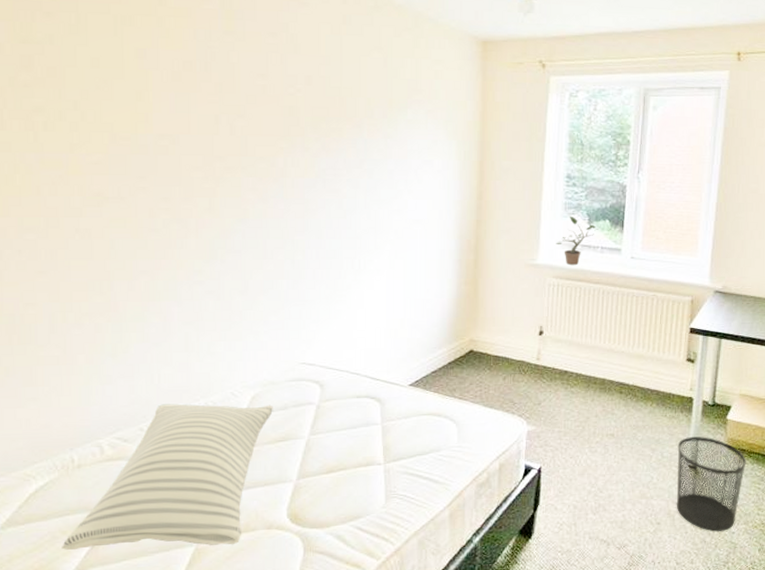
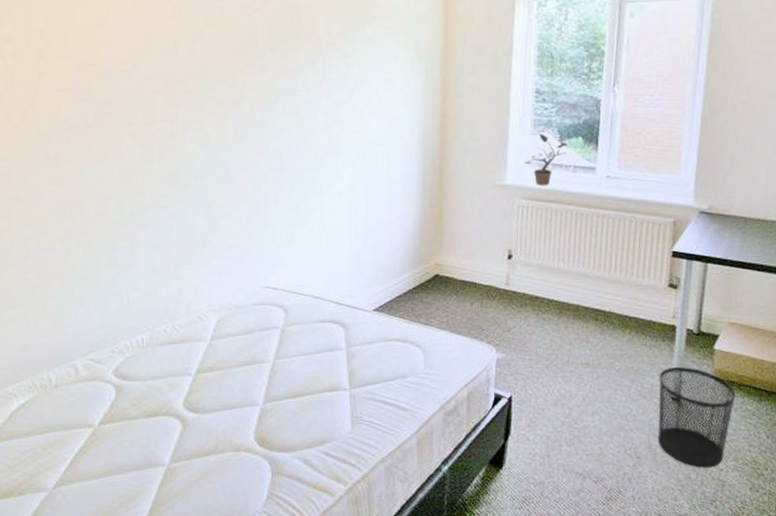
pillow: present [62,404,273,550] -> none [43,326,238,466]

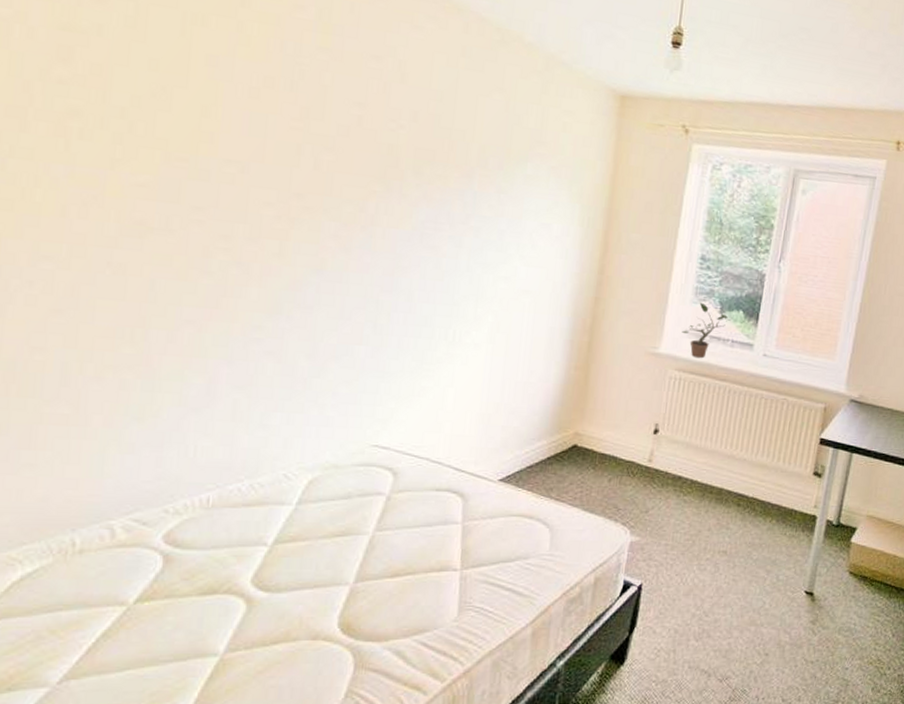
waste bin: present [658,367,736,468] -> none [787,560,868,666]

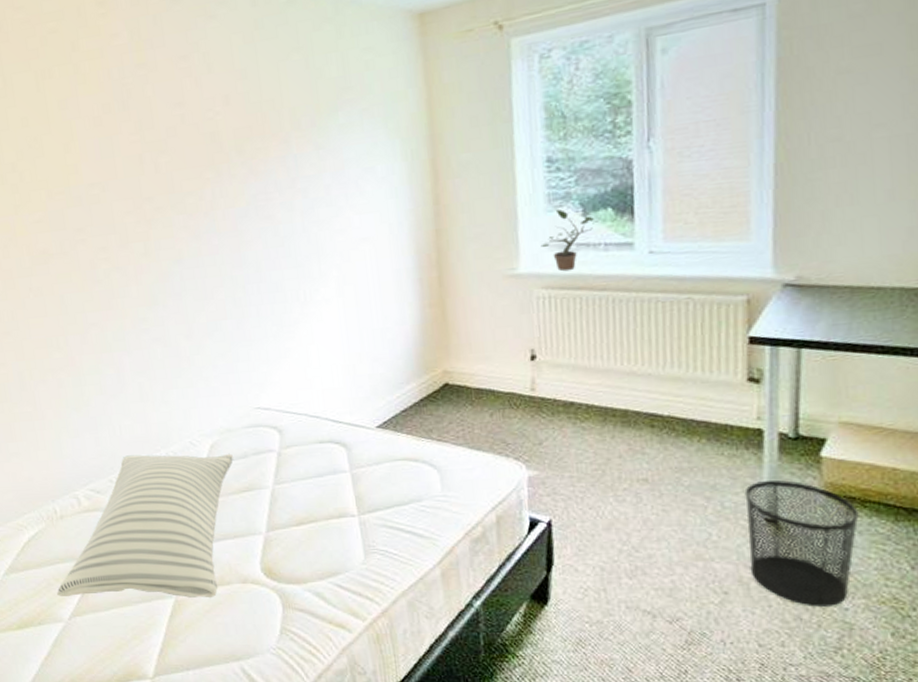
pillow: none [48,482,334,657] -> present [57,453,233,598]
waste bin: none [787,560,868,666] -> present [744,480,859,607]

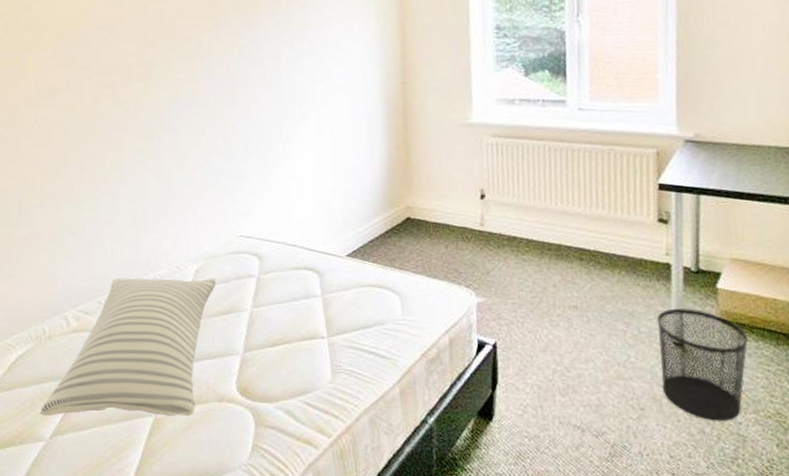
potted plant: present [540,209,594,272] -> none [490,69,534,123]

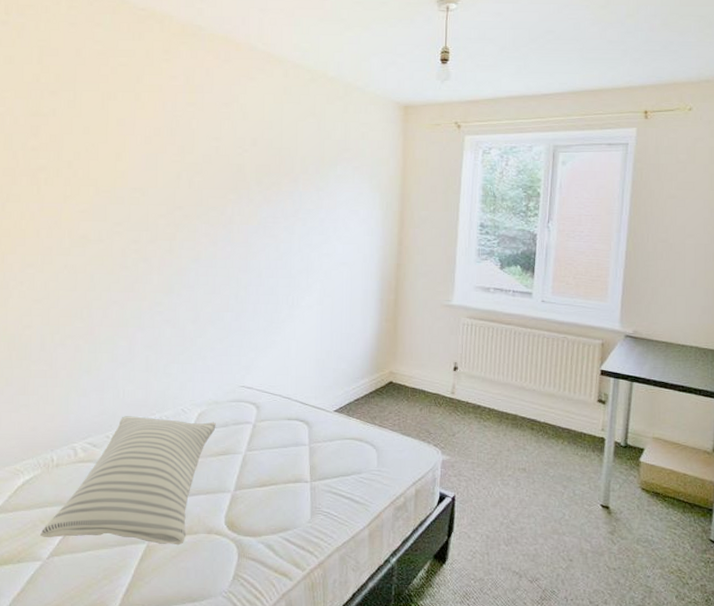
waste bin: present [656,309,748,421] -> none [589,477,661,574]

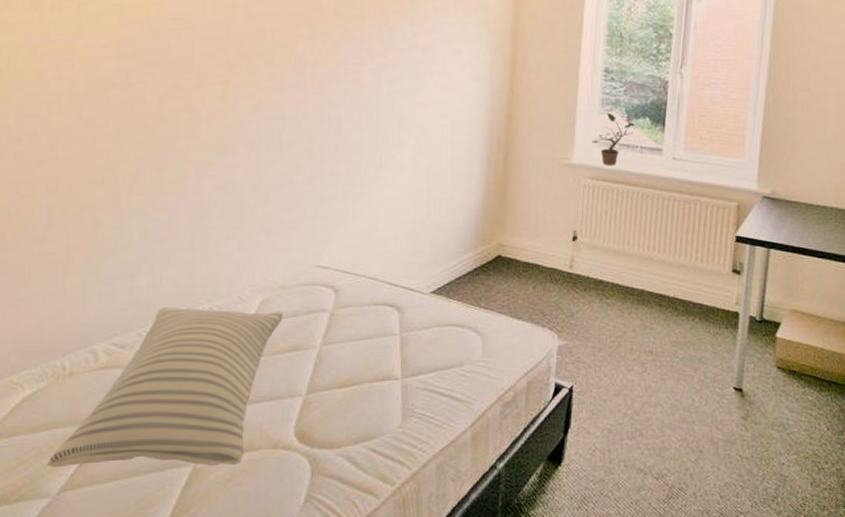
potted plant: none [469,261,507,307] -> present [592,112,635,166]

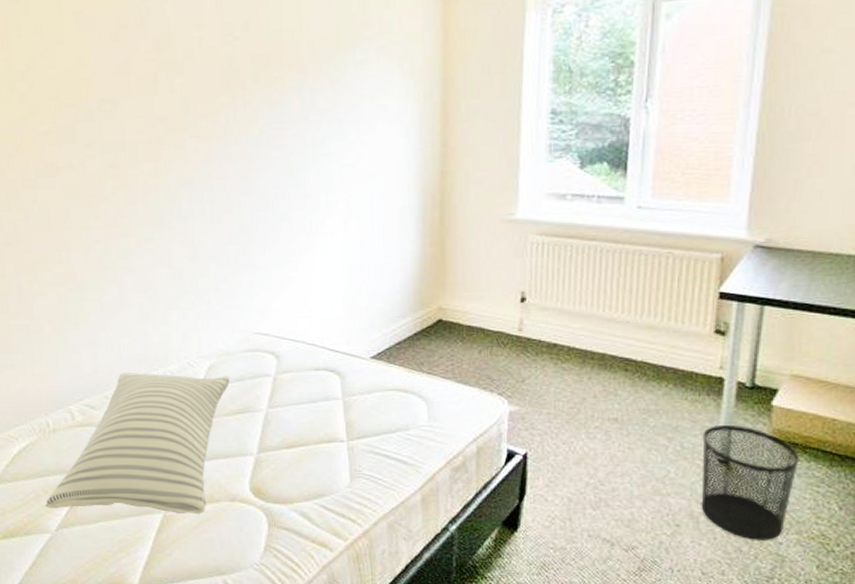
potted plant: present [592,112,635,166] -> none [539,159,590,220]
waste bin: none [720,356,797,462] -> present [701,425,800,540]

